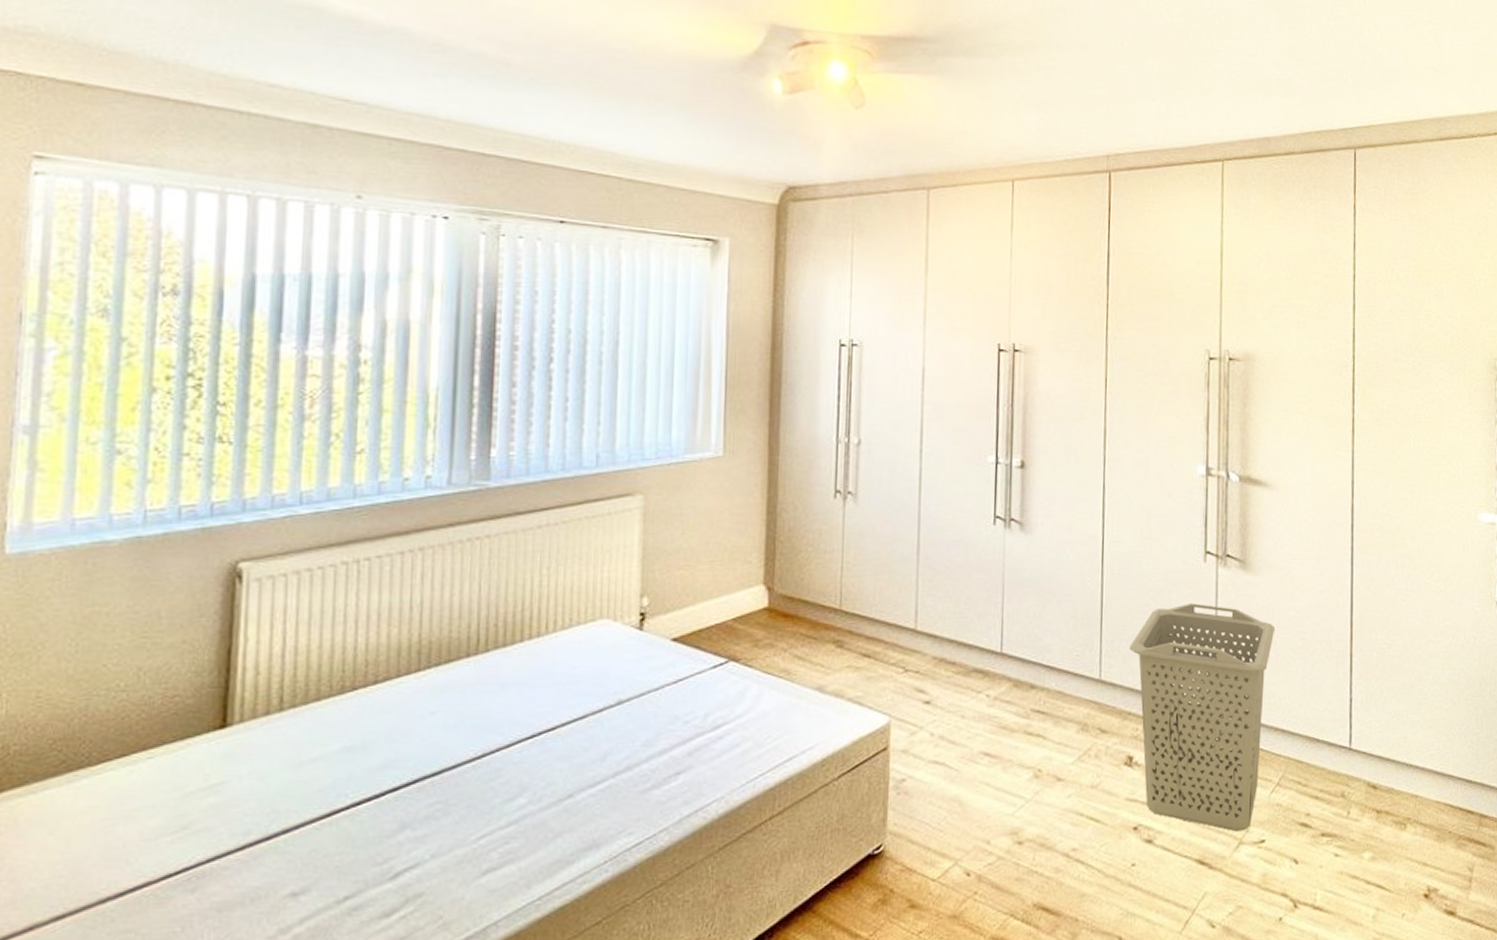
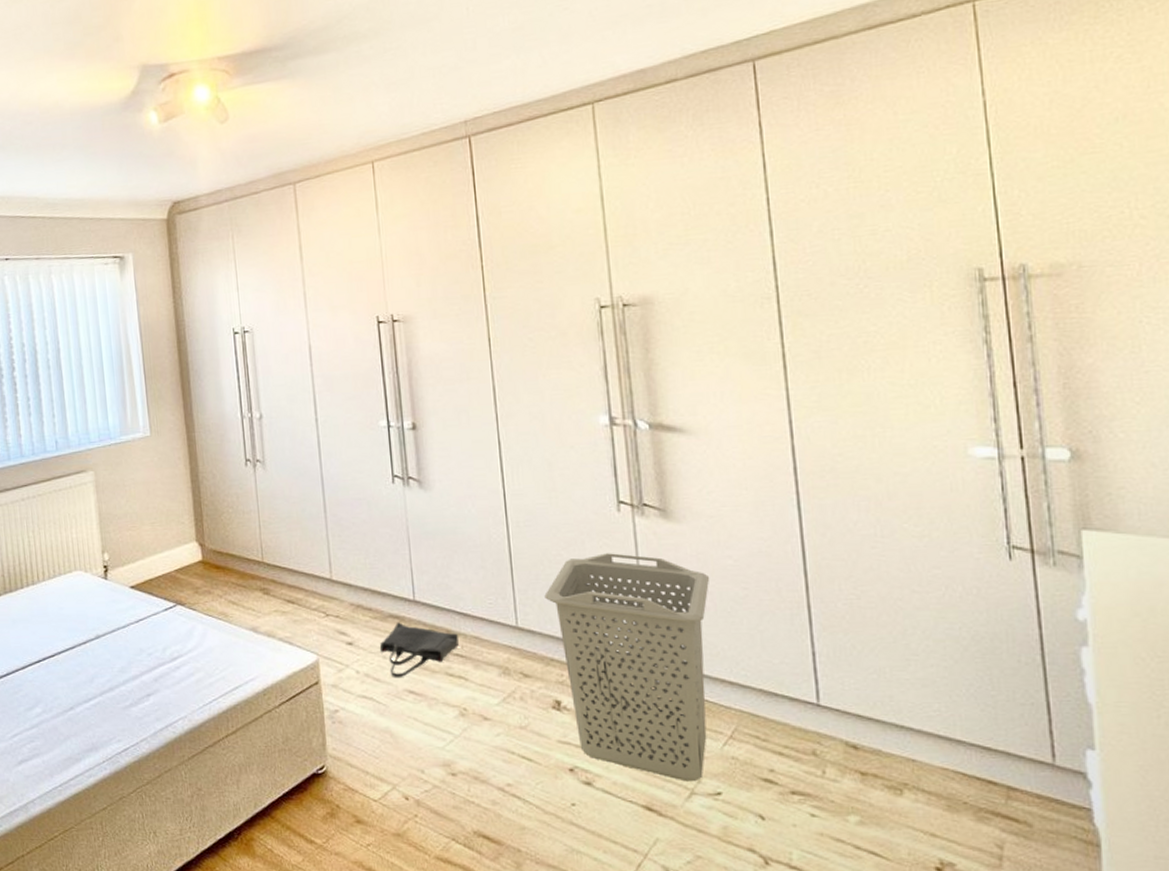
tote bag: none [958,677,1041,740] -> present [379,622,459,679]

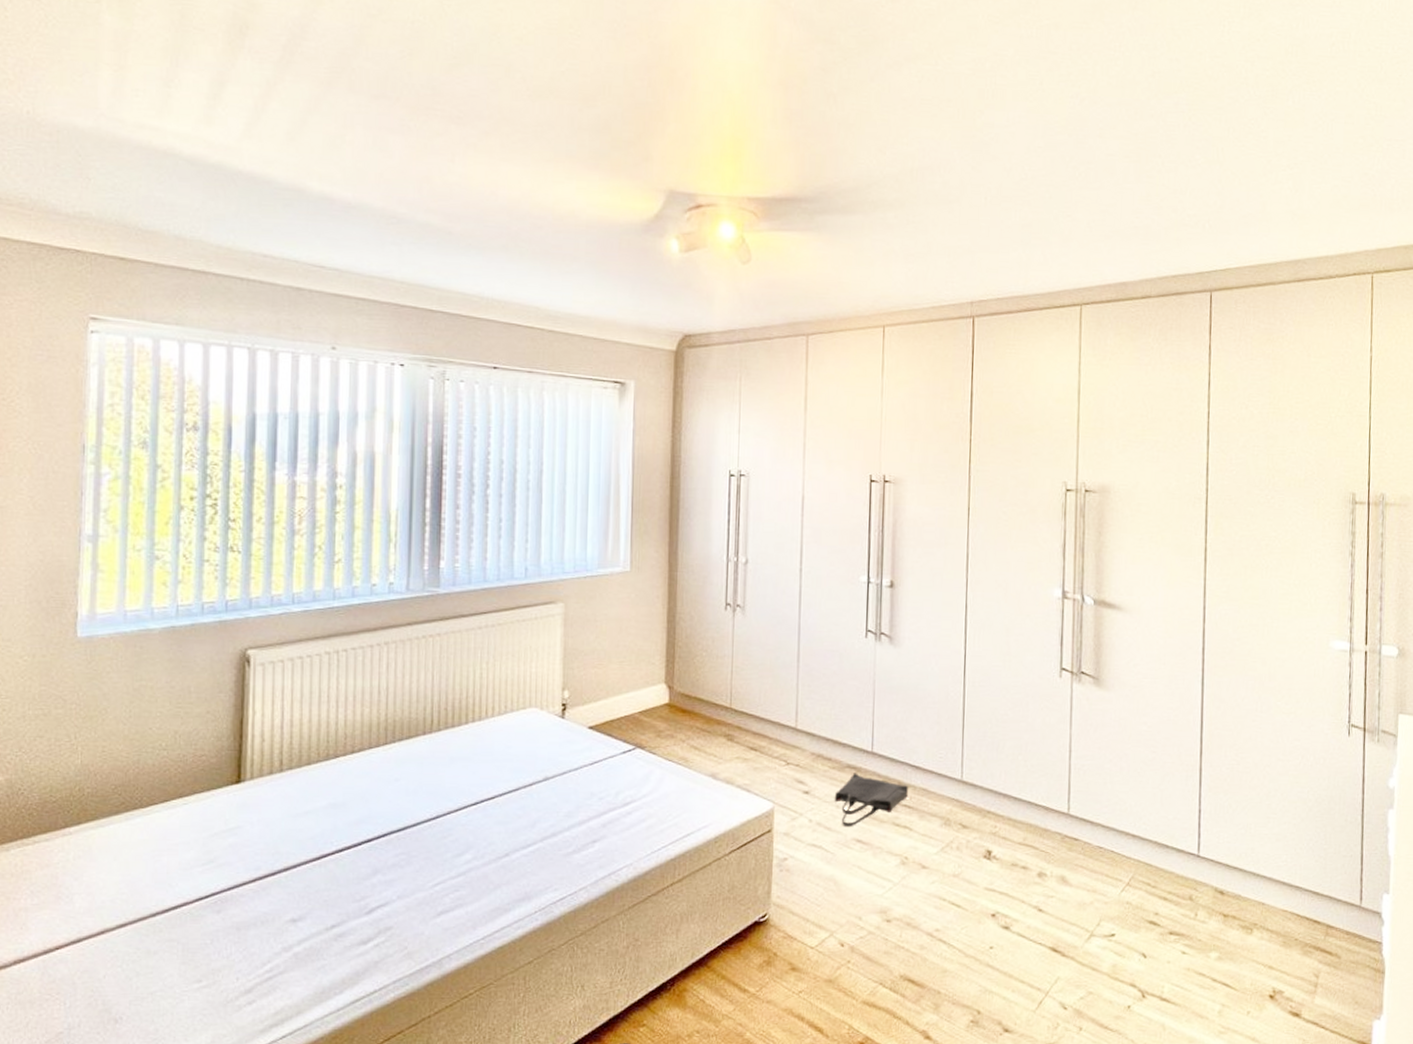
laundry basket: present [544,553,710,782] -> none [989,715,1127,925]

